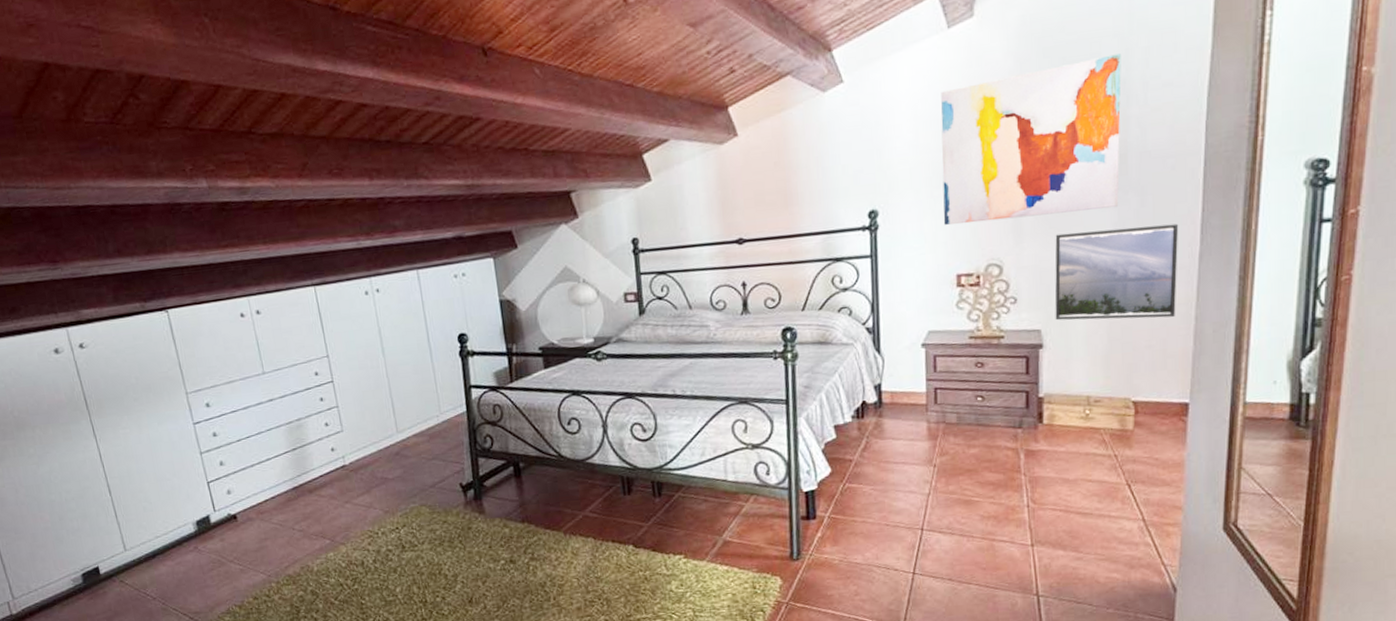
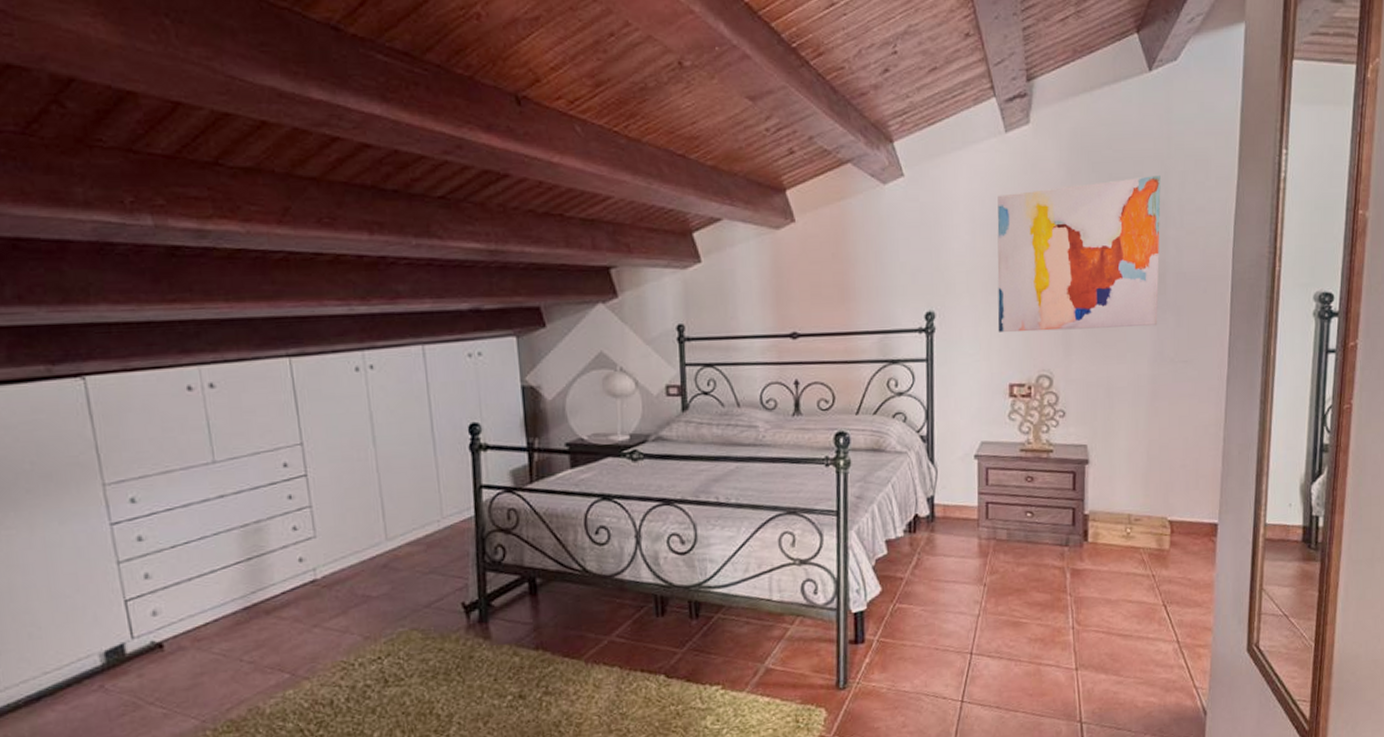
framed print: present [1055,223,1179,321] -> none [1100,345,1210,438]

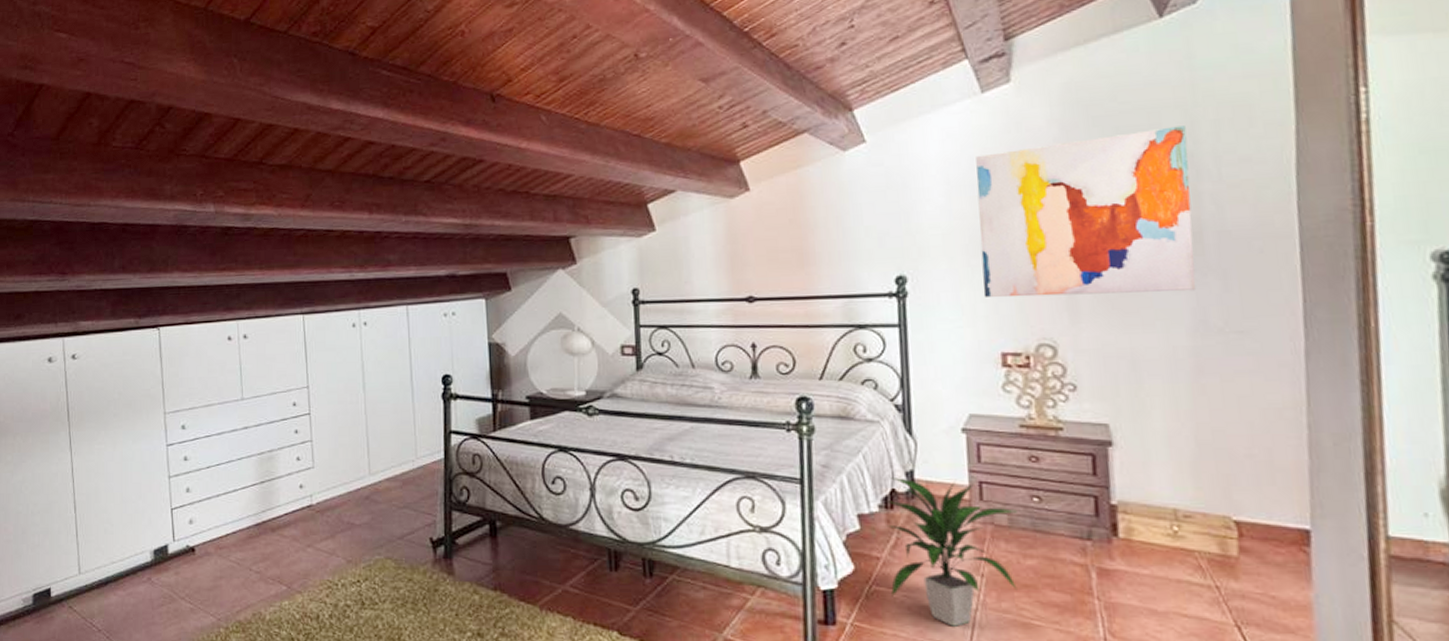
indoor plant: none [909,503,1014,632] -> present [886,478,1017,627]

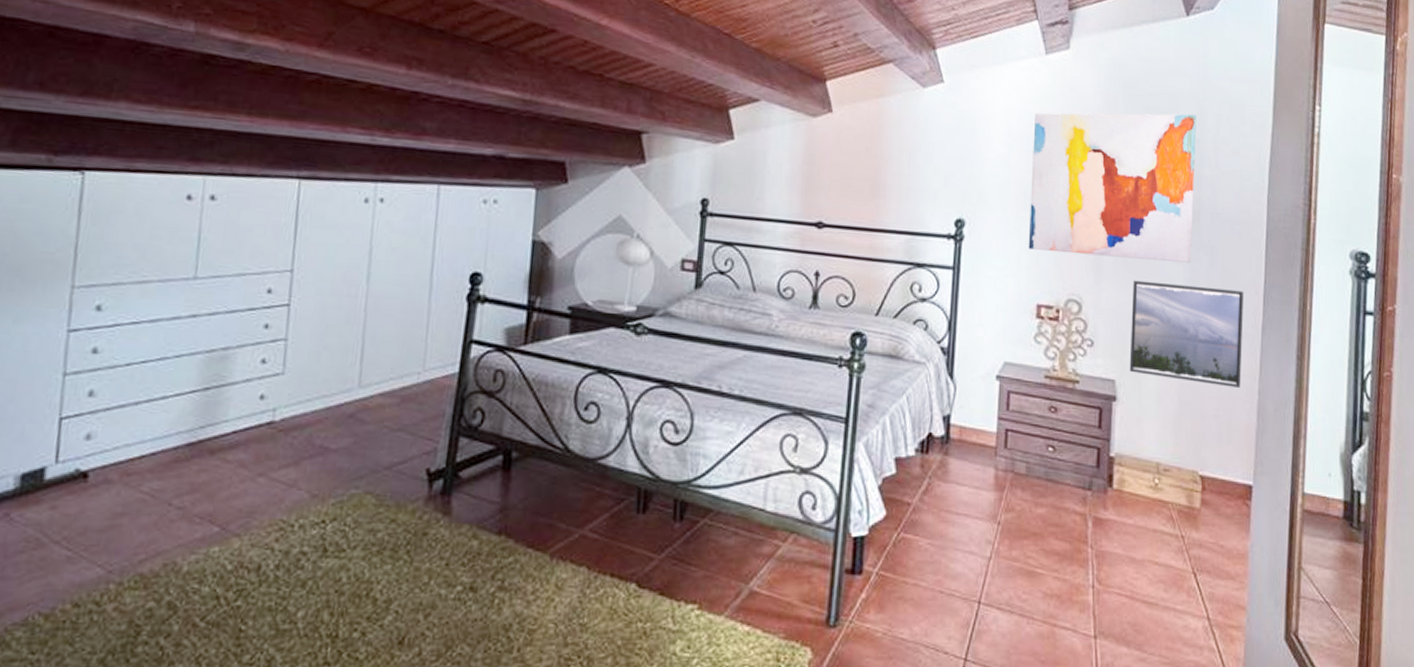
indoor plant: present [886,478,1017,627] -> none [917,421,1034,575]
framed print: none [1119,314,1282,422] -> present [1129,280,1244,388]

